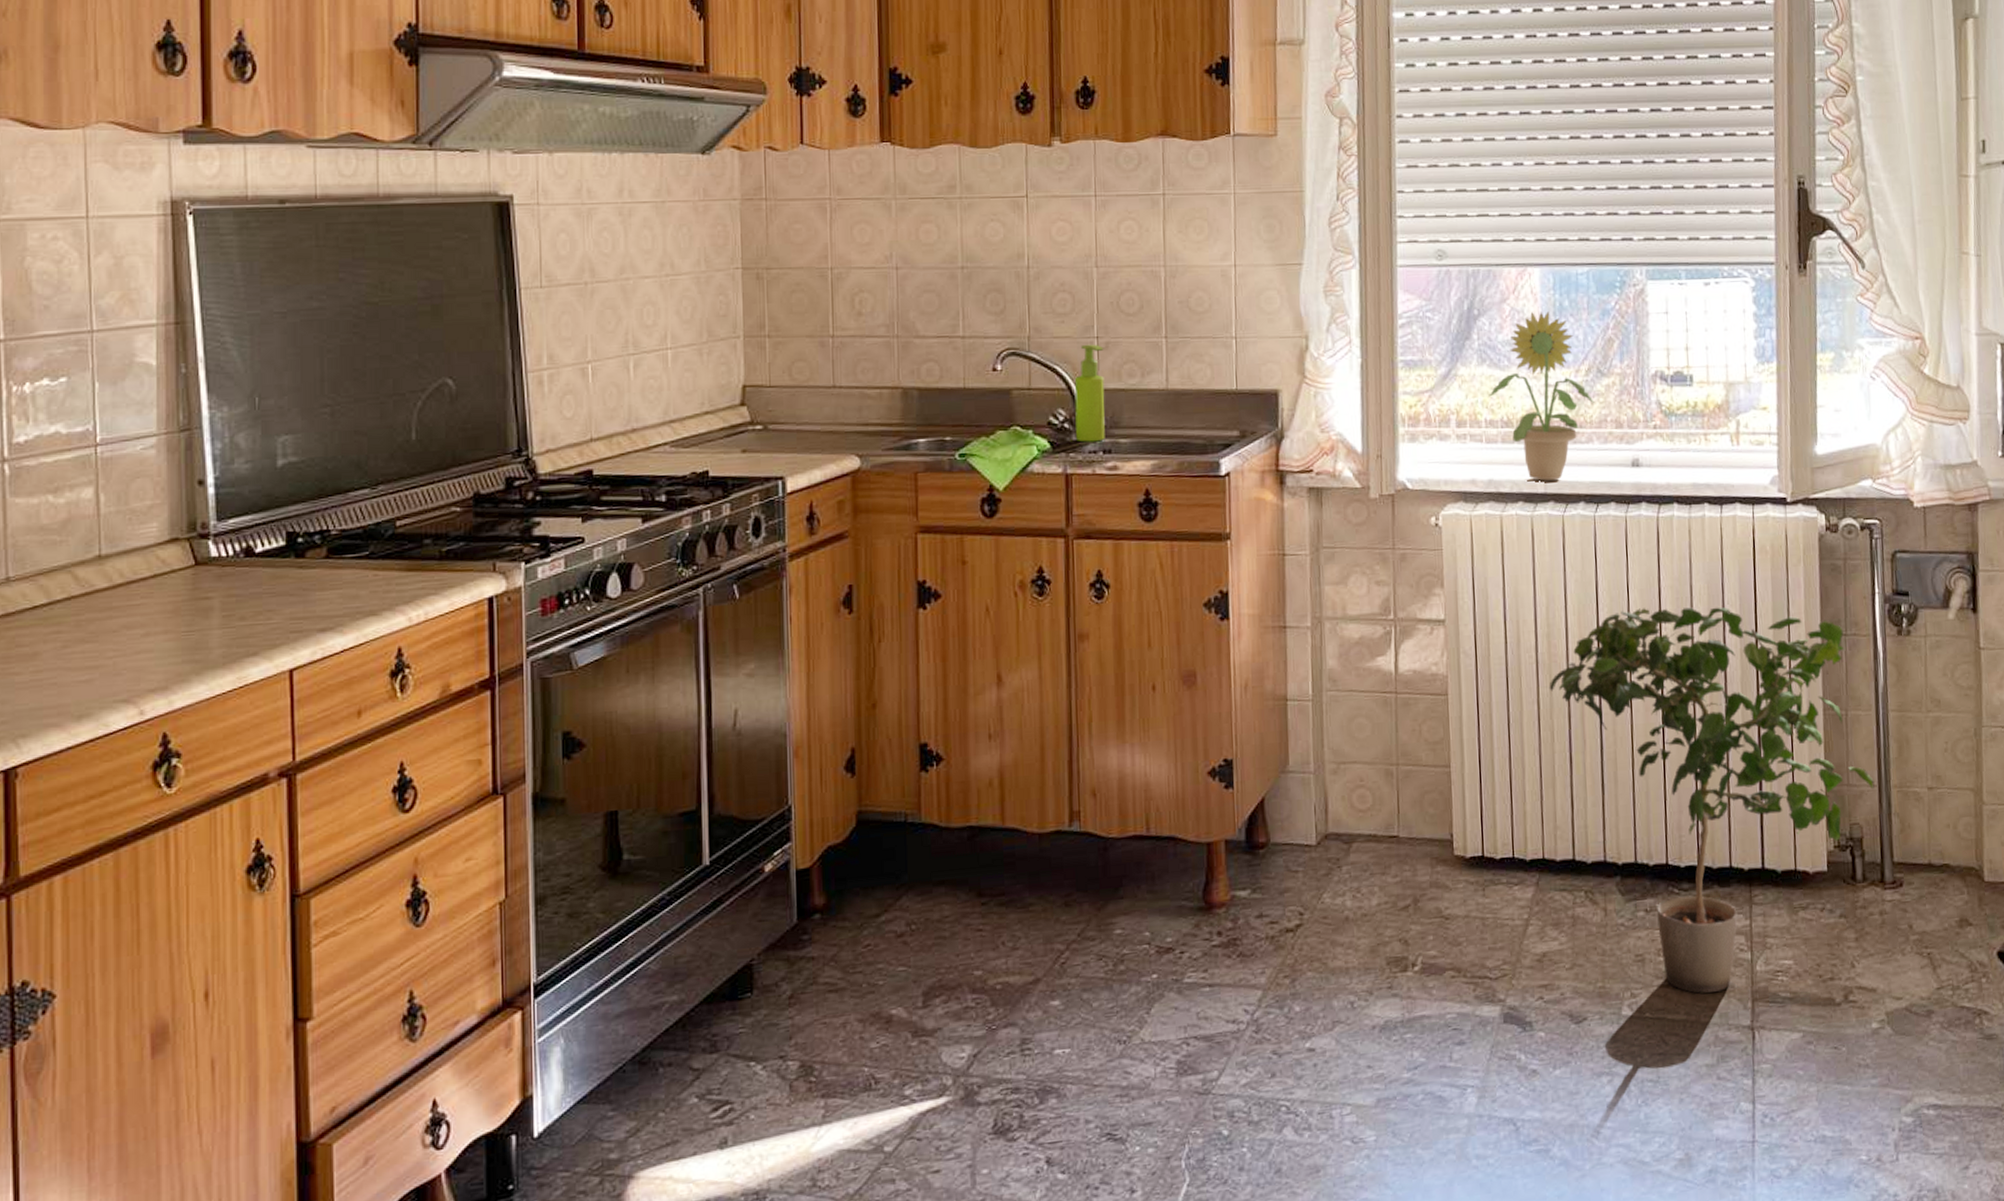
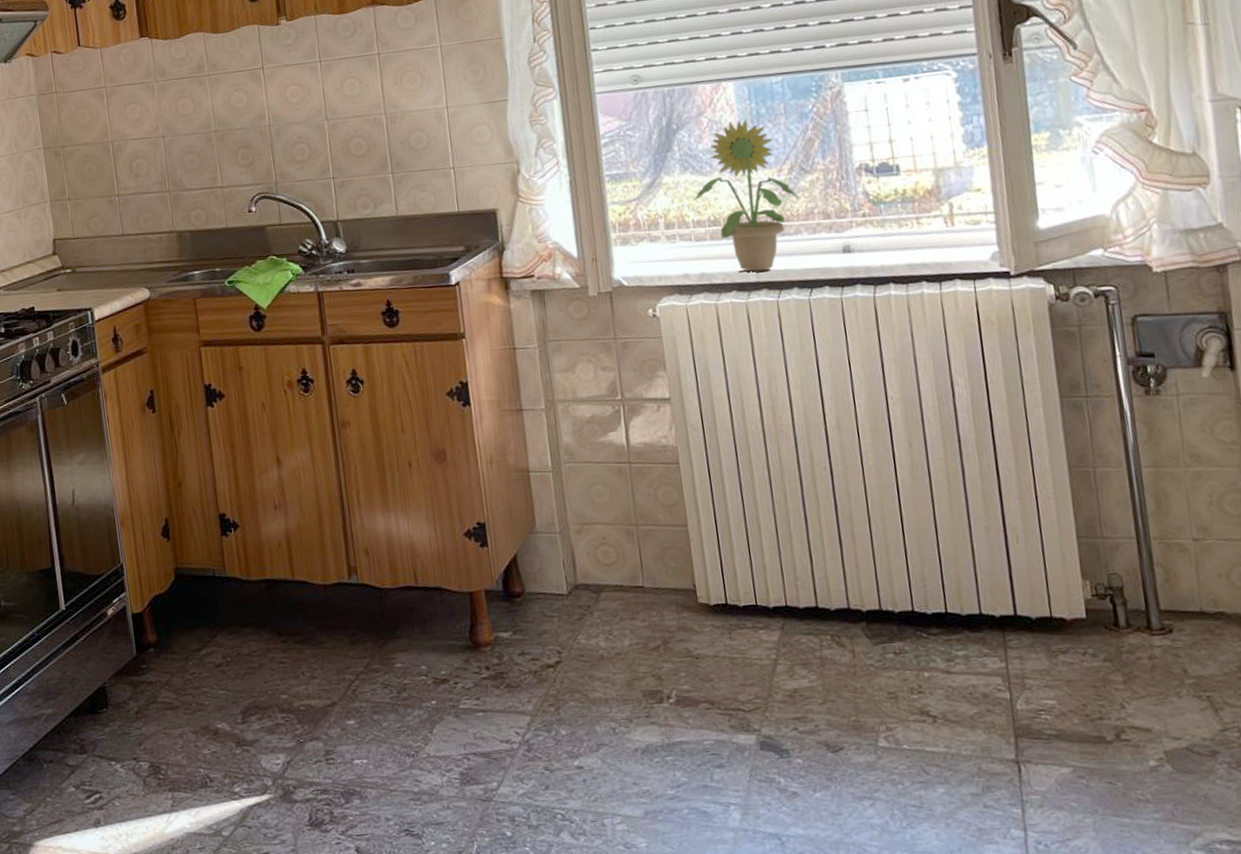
soap dispenser: present [1074,344,1105,442] -> none [317,183,348,265]
potted plant: present [1549,606,1875,994] -> none [777,375,1132,729]

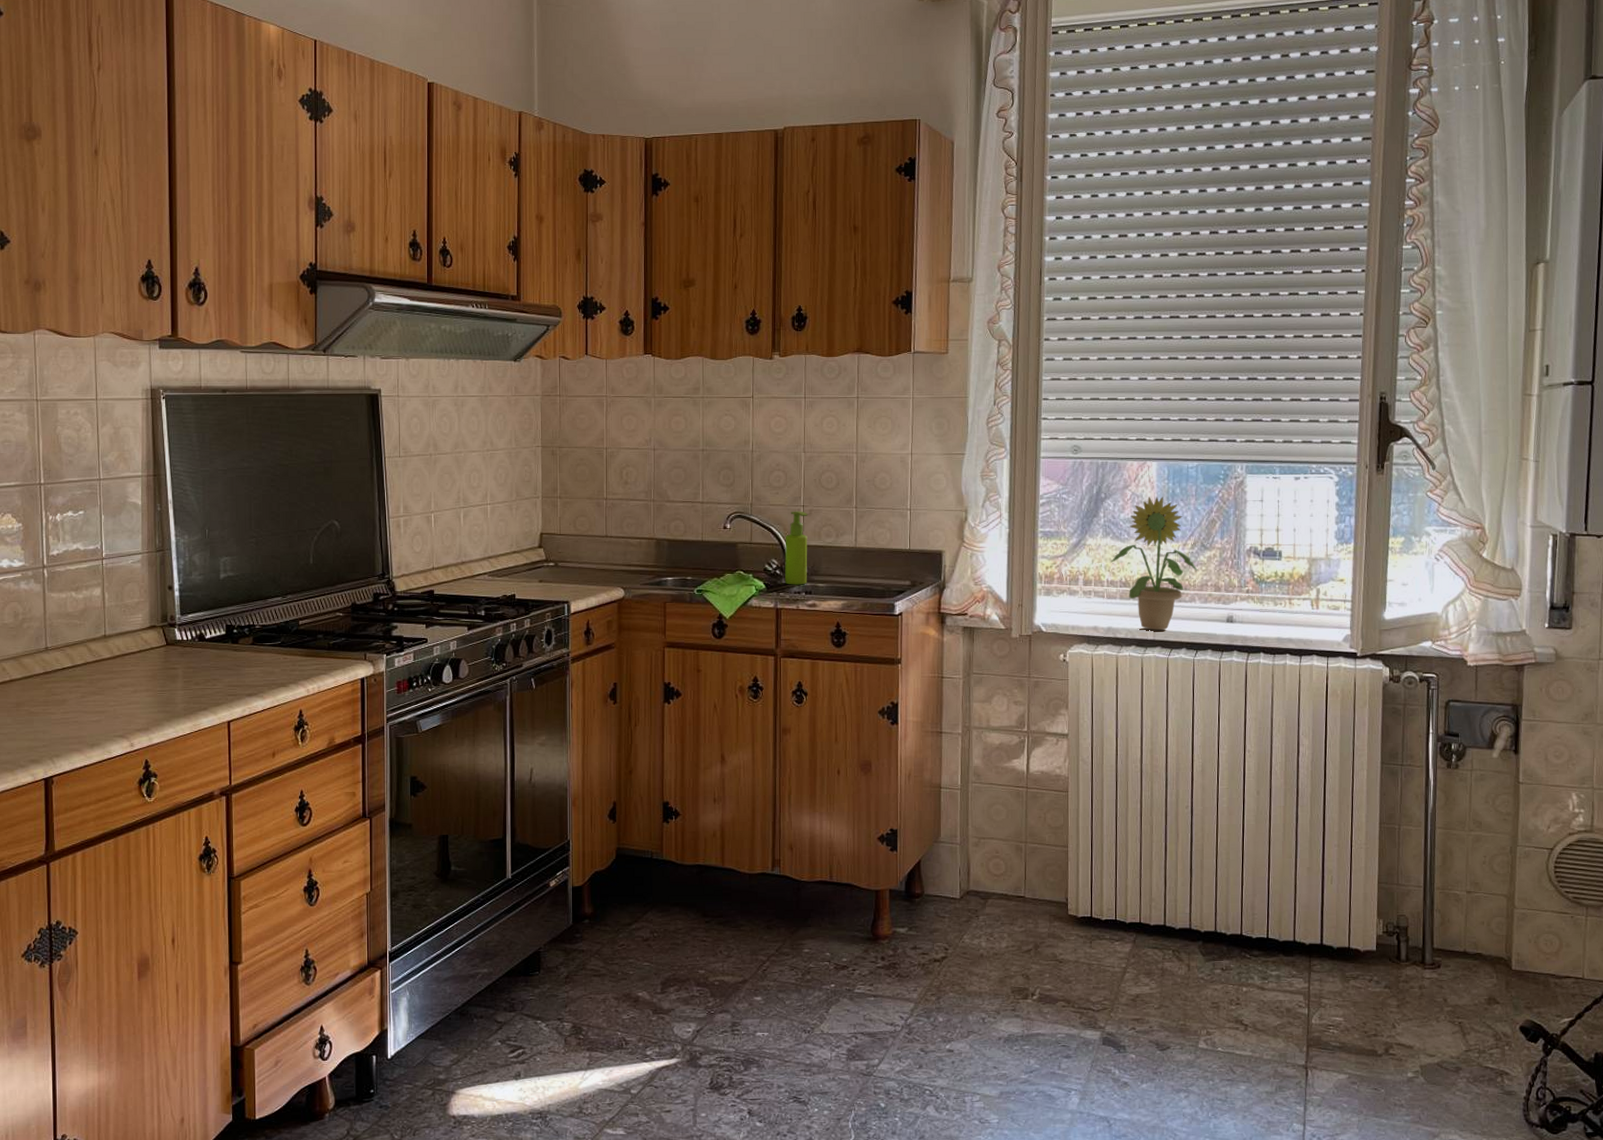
soap dispenser: none [317,183,348,265] -> present [785,511,808,585]

